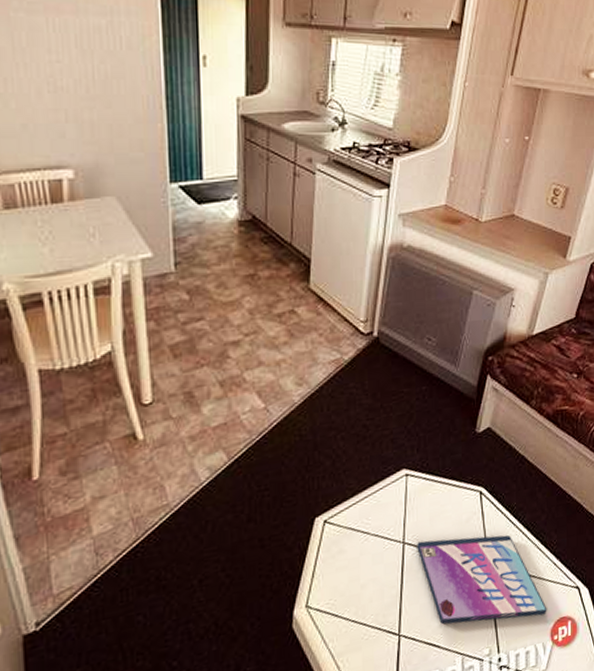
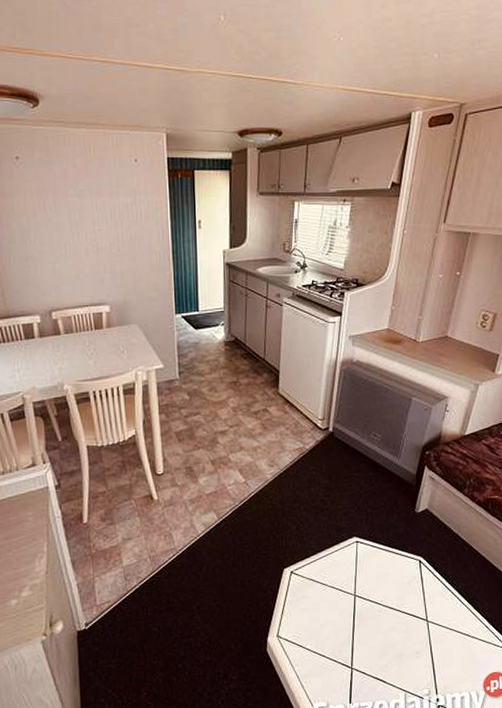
video game case: present [417,535,547,625] -> none [366,595,480,669]

